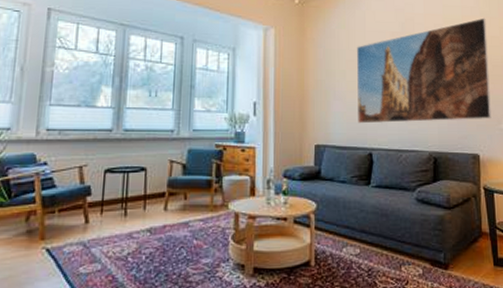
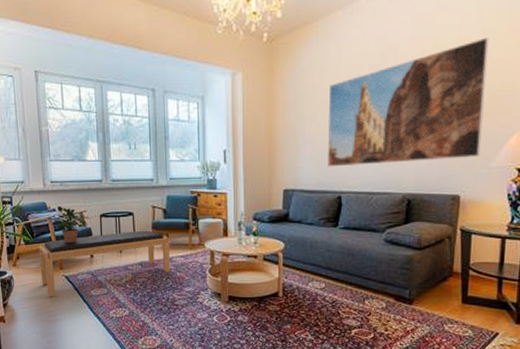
bench: none [10,188,187,277] -> present [38,230,170,296]
potted plant: none [41,159,92,204] -> present [53,206,90,242]

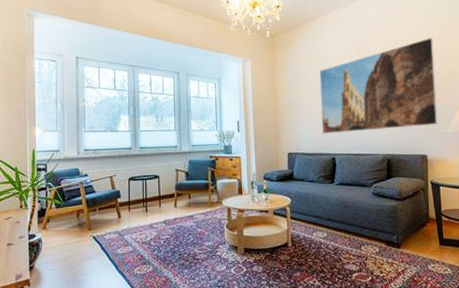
bench: present [38,230,170,296] -> none [69,191,191,257]
potted plant: present [53,206,90,242] -> none [84,171,120,205]

